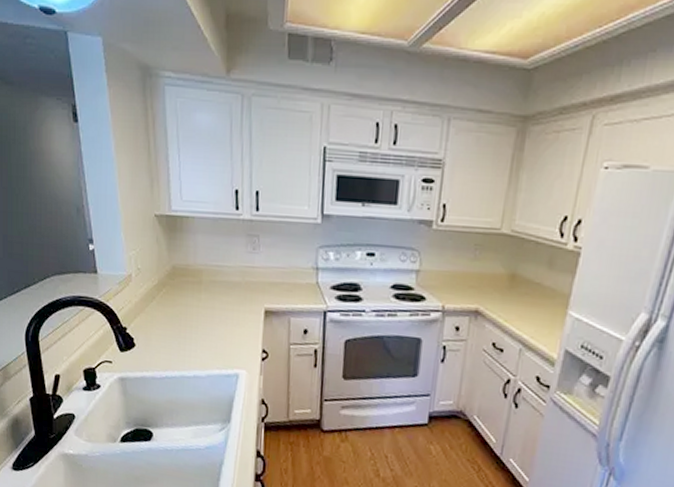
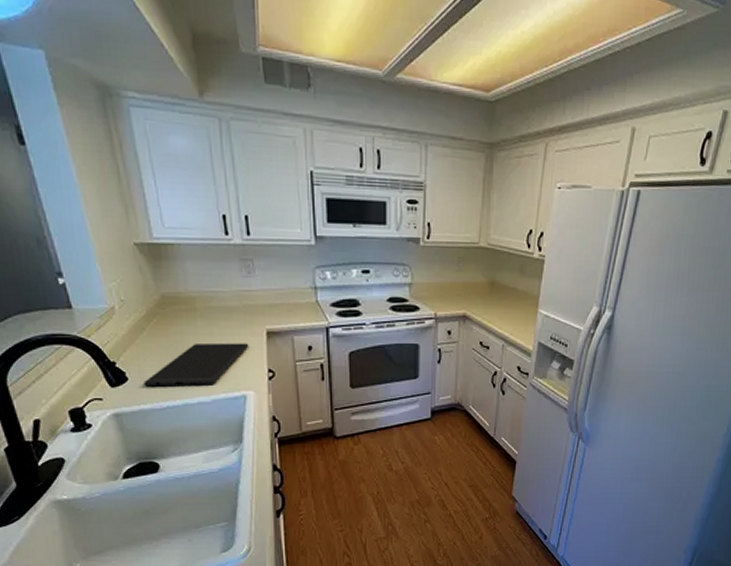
cutting board: none [148,316,247,359] -> present [143,342,249,387]

